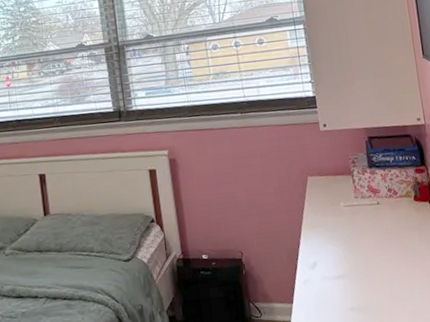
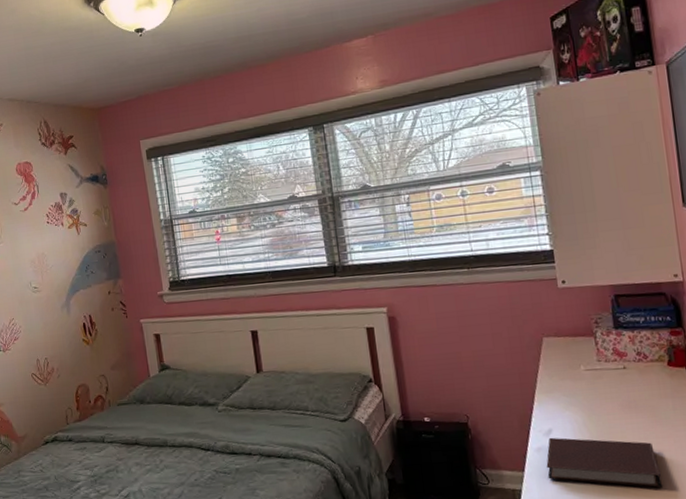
notebook: none [312,270,412,314] -> present [546,437,662,488]

